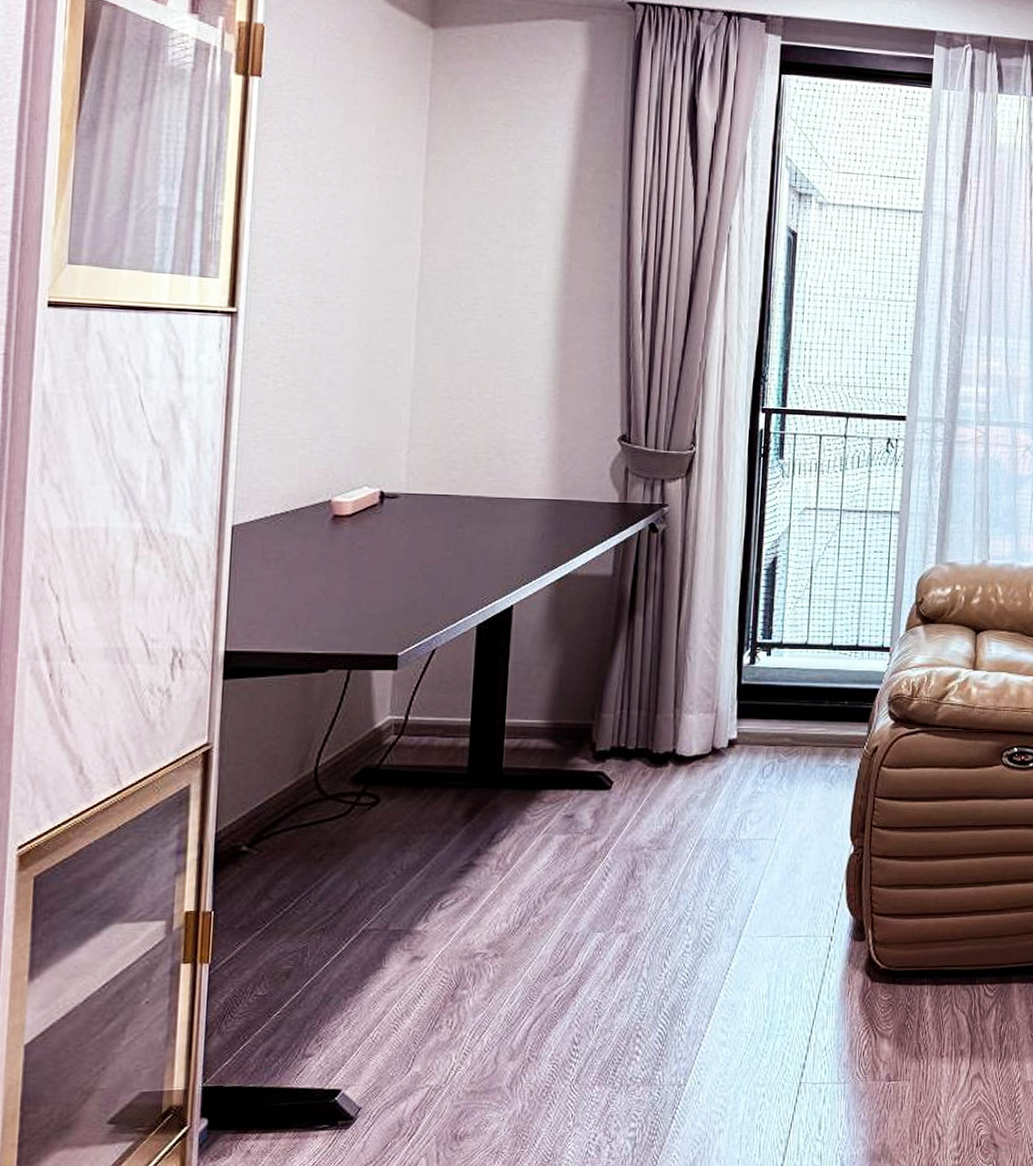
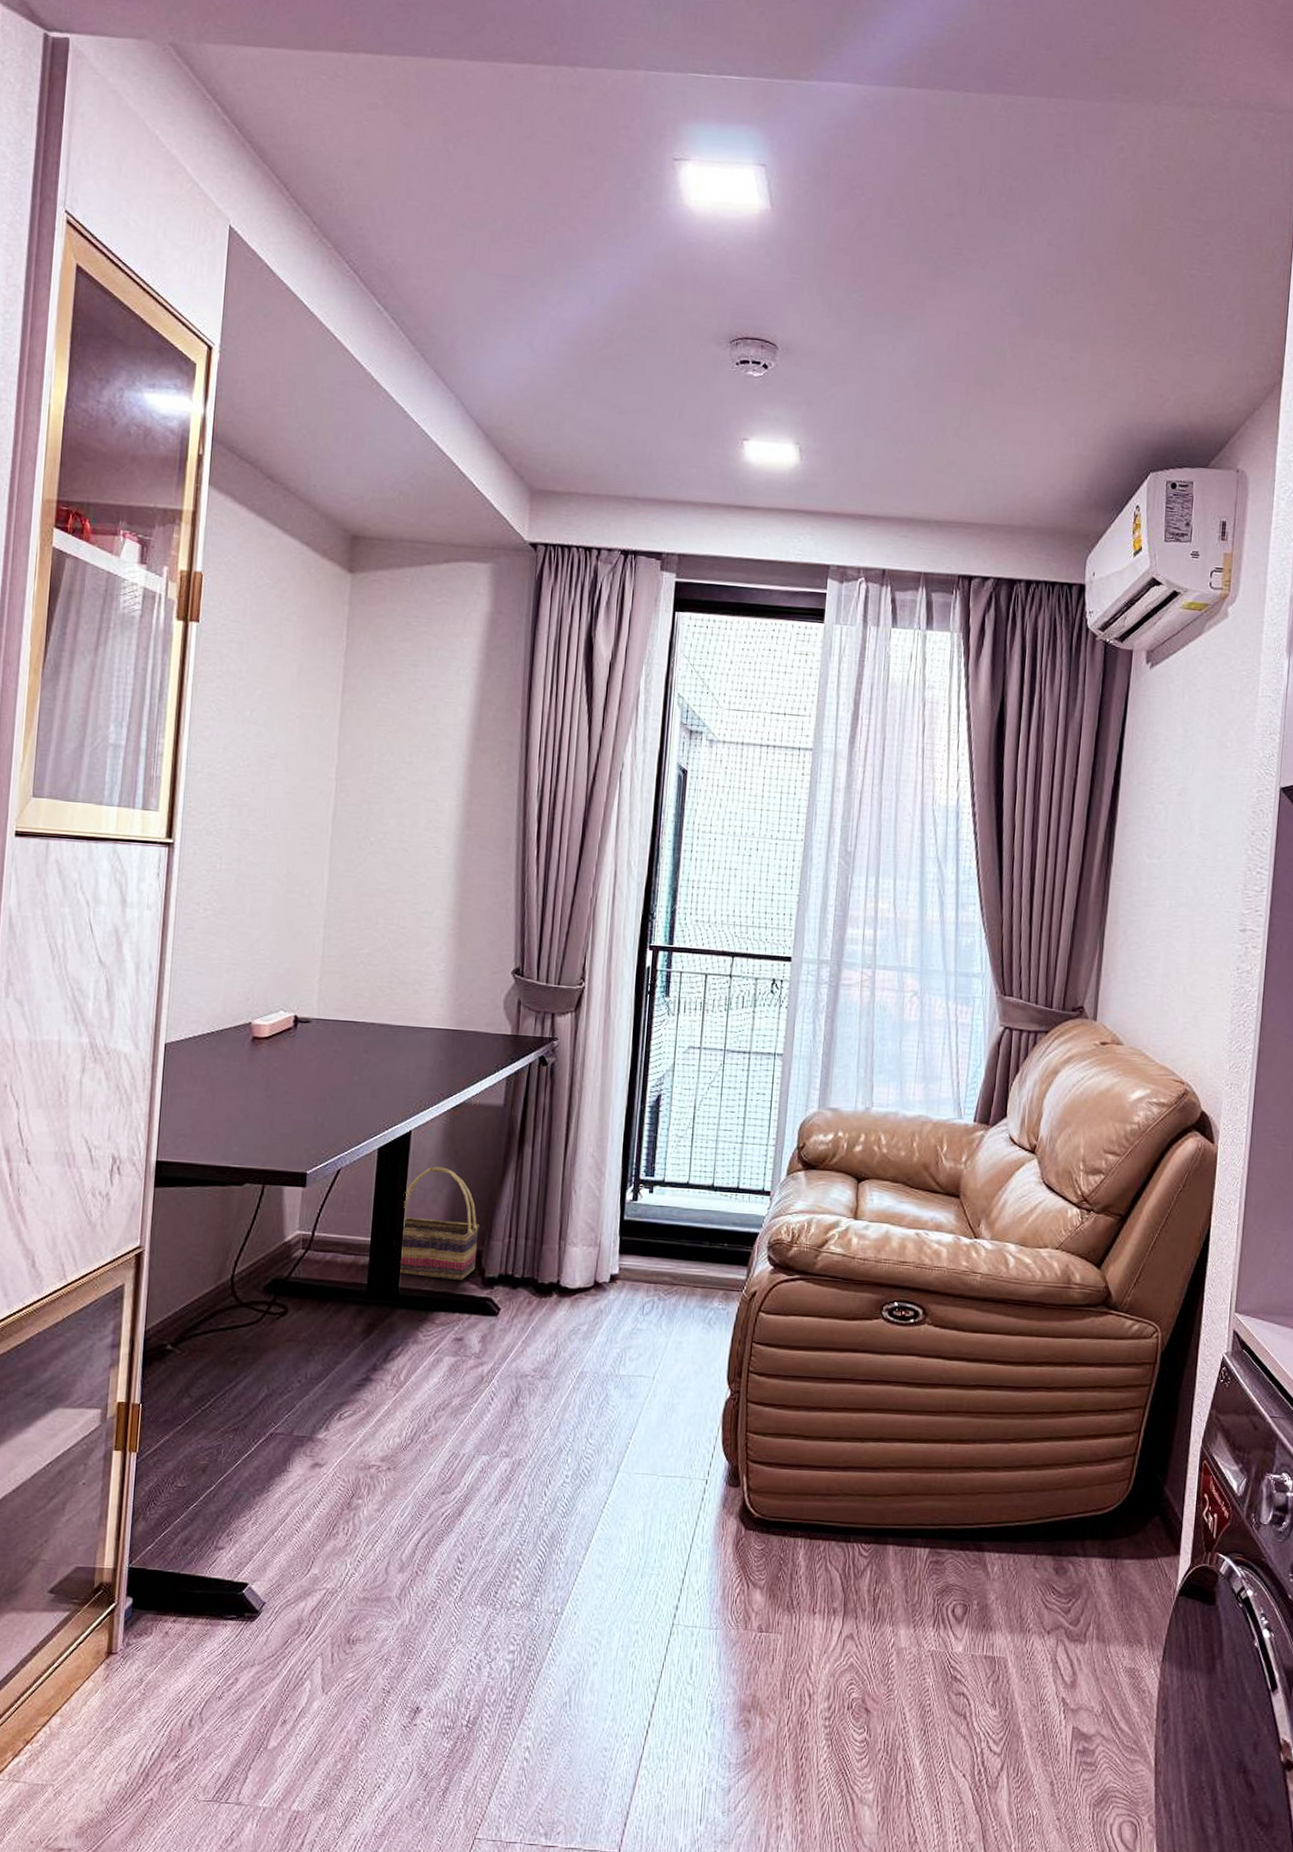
basket: none [504,641,590,756] -> present [400,1166,480,1280]

